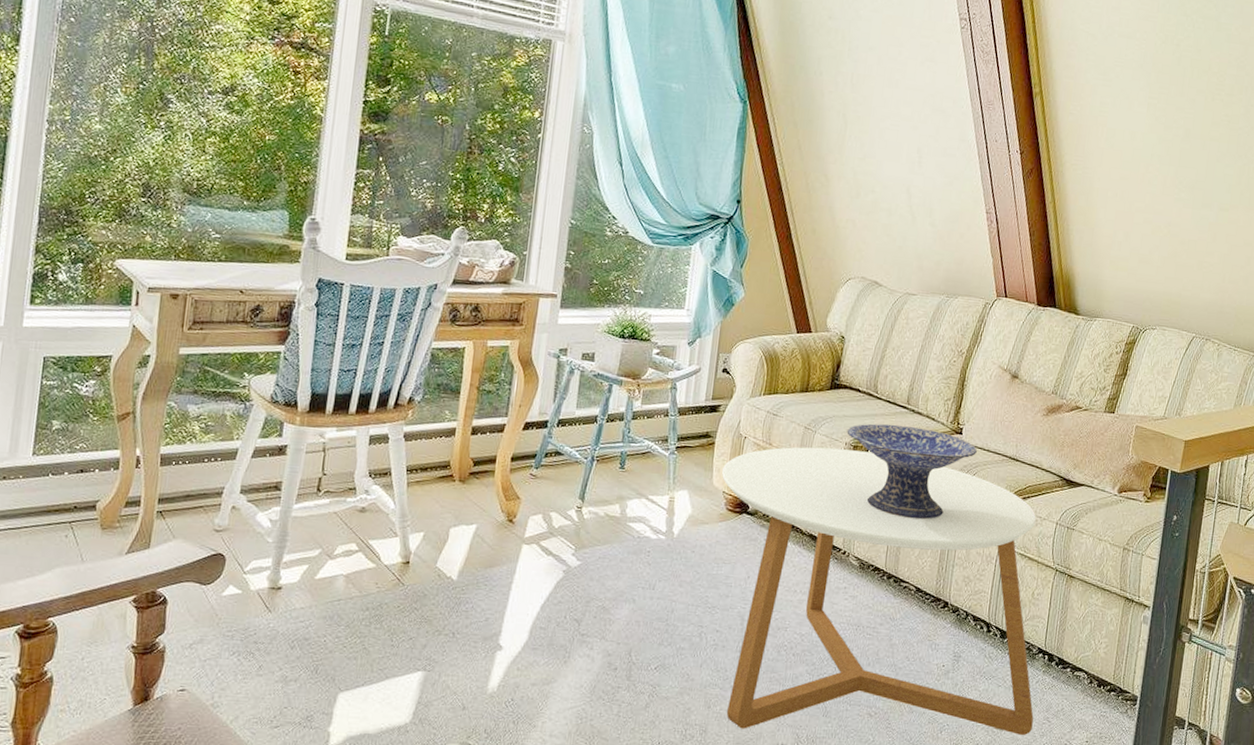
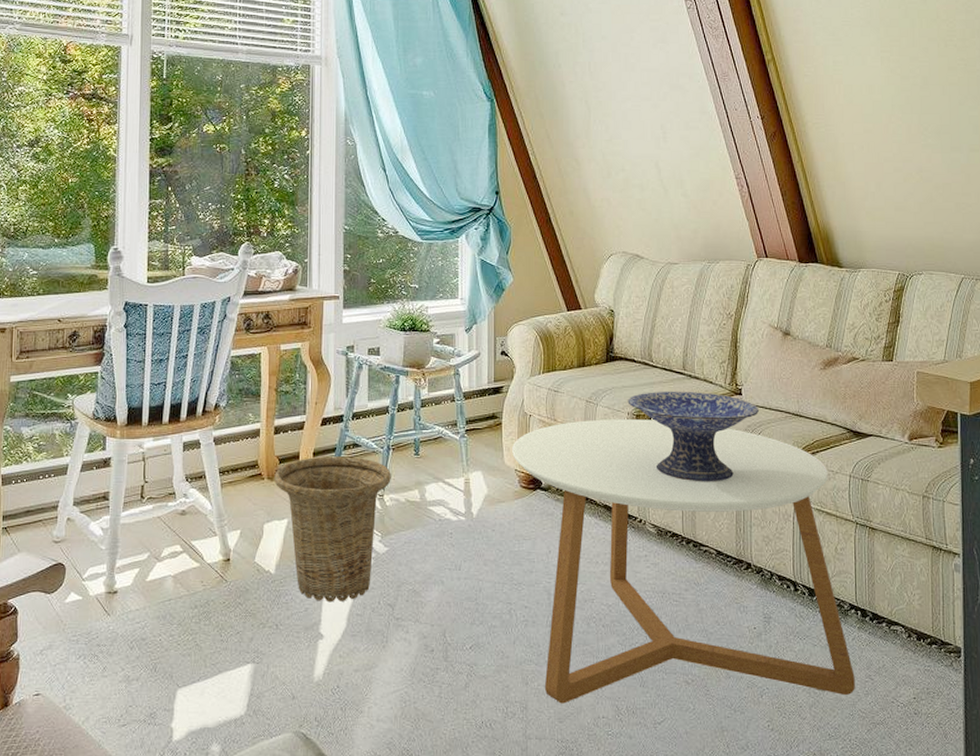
basket: none [466,462,593,614] -> present [274,456,391,603]

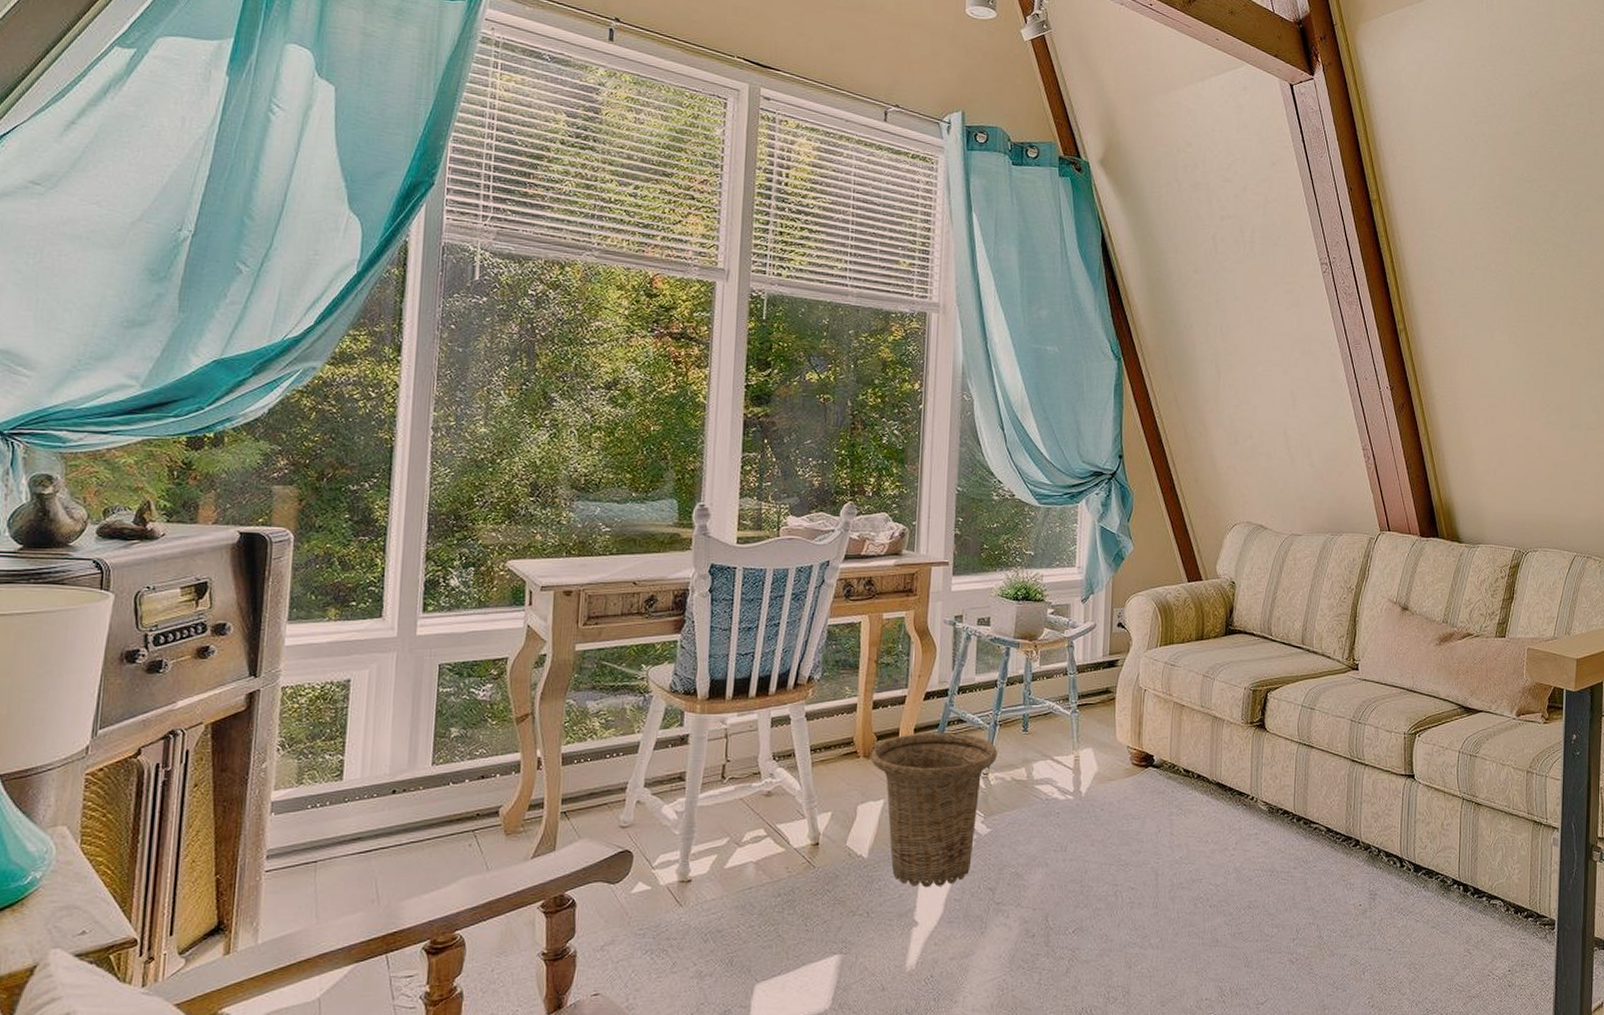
coffee table: present [512,419,855,704] -> none [1125,694,1454,987]
decorative bowl: present [628,391,759,482] -> none [1245,665,1374,759]

